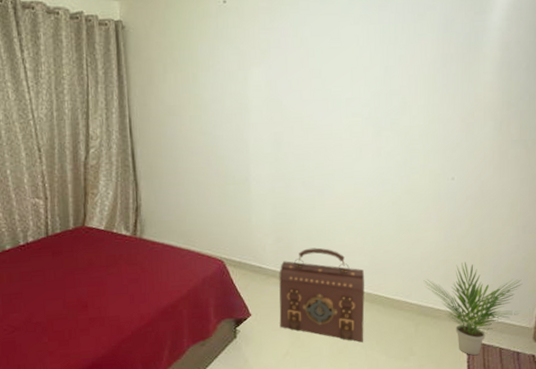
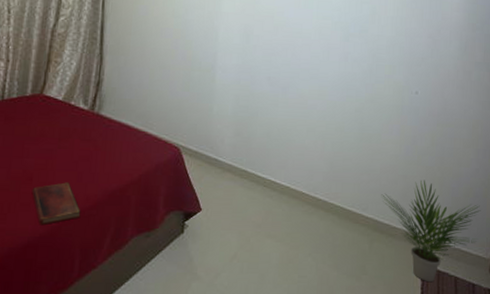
diary: none [88,305,138,347] -> present [32,182,81,226]
suitcase: present [279,247,365,343] -> none [230,146,322,254]

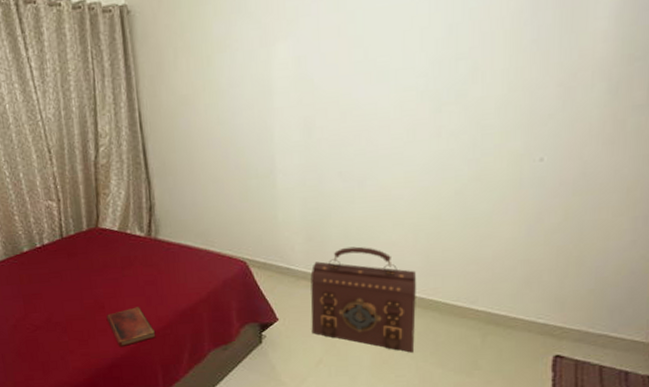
suitcase: none [230,146,322,254] -> present [310,246,416,353]
potted plant: present [381,179,481,283] -> none [495,261,639,374]

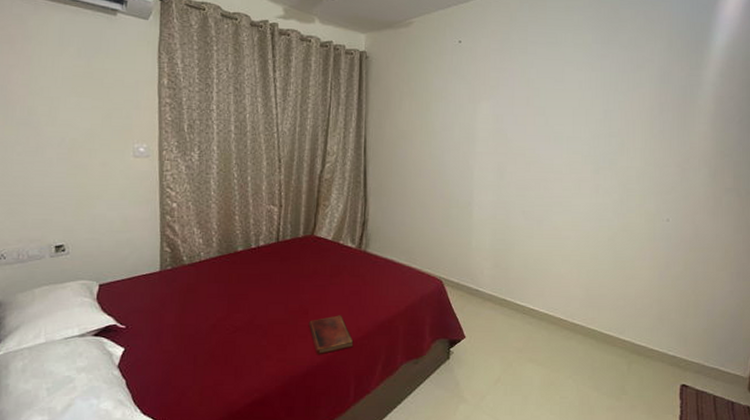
suitcase: present [310,246,416,353] -> none [493,275,578,376]

